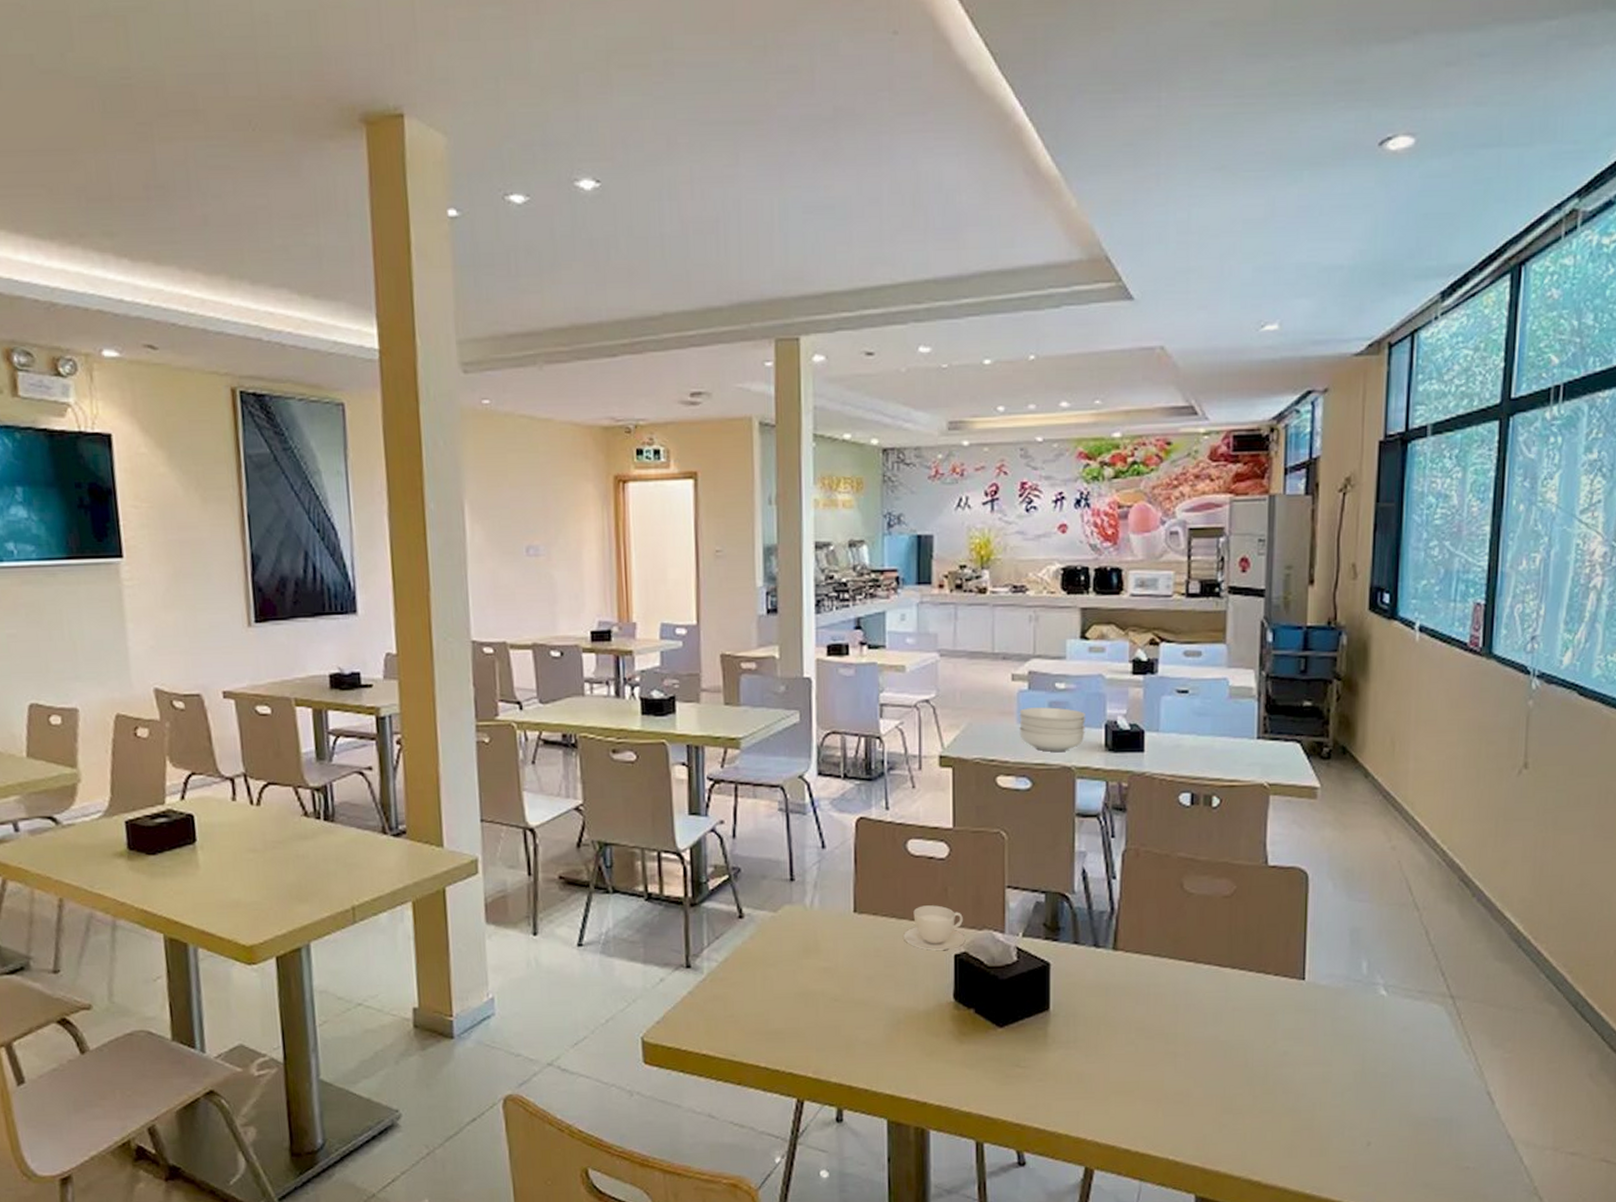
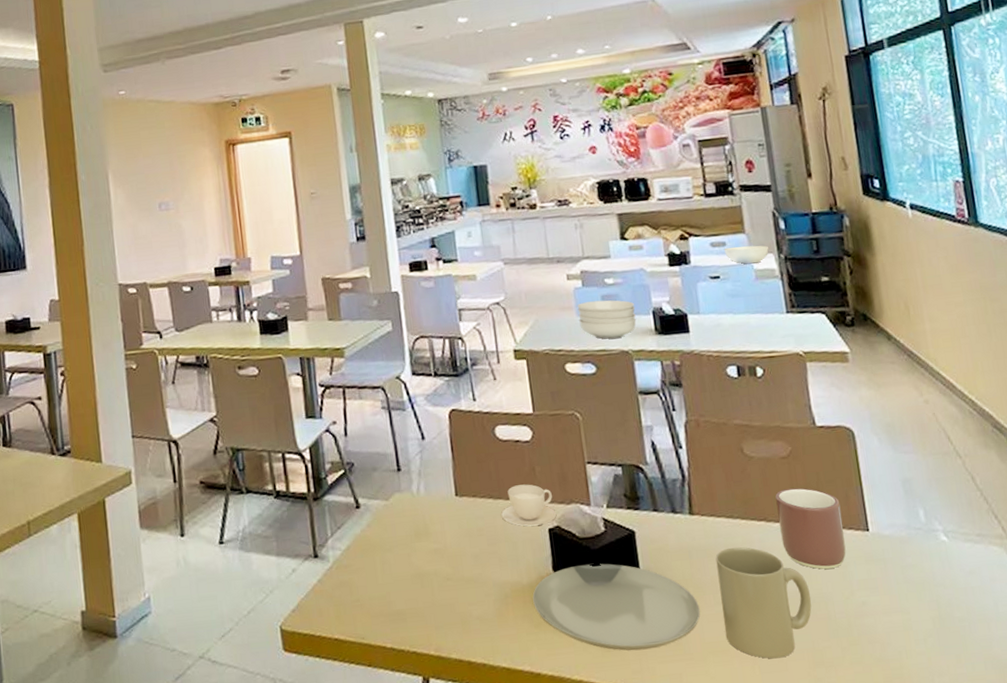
plate: none [928,994,1109,1086] -> present [532,563,700,651]
cup: none [1132,987,1231,1103] -> present [715,547,812,659]
bowl: none [1197,658,1251,680] -> present [723,245,769,265]
mug: none [1209,930,1279,1017] -> present [775,488,846,570]

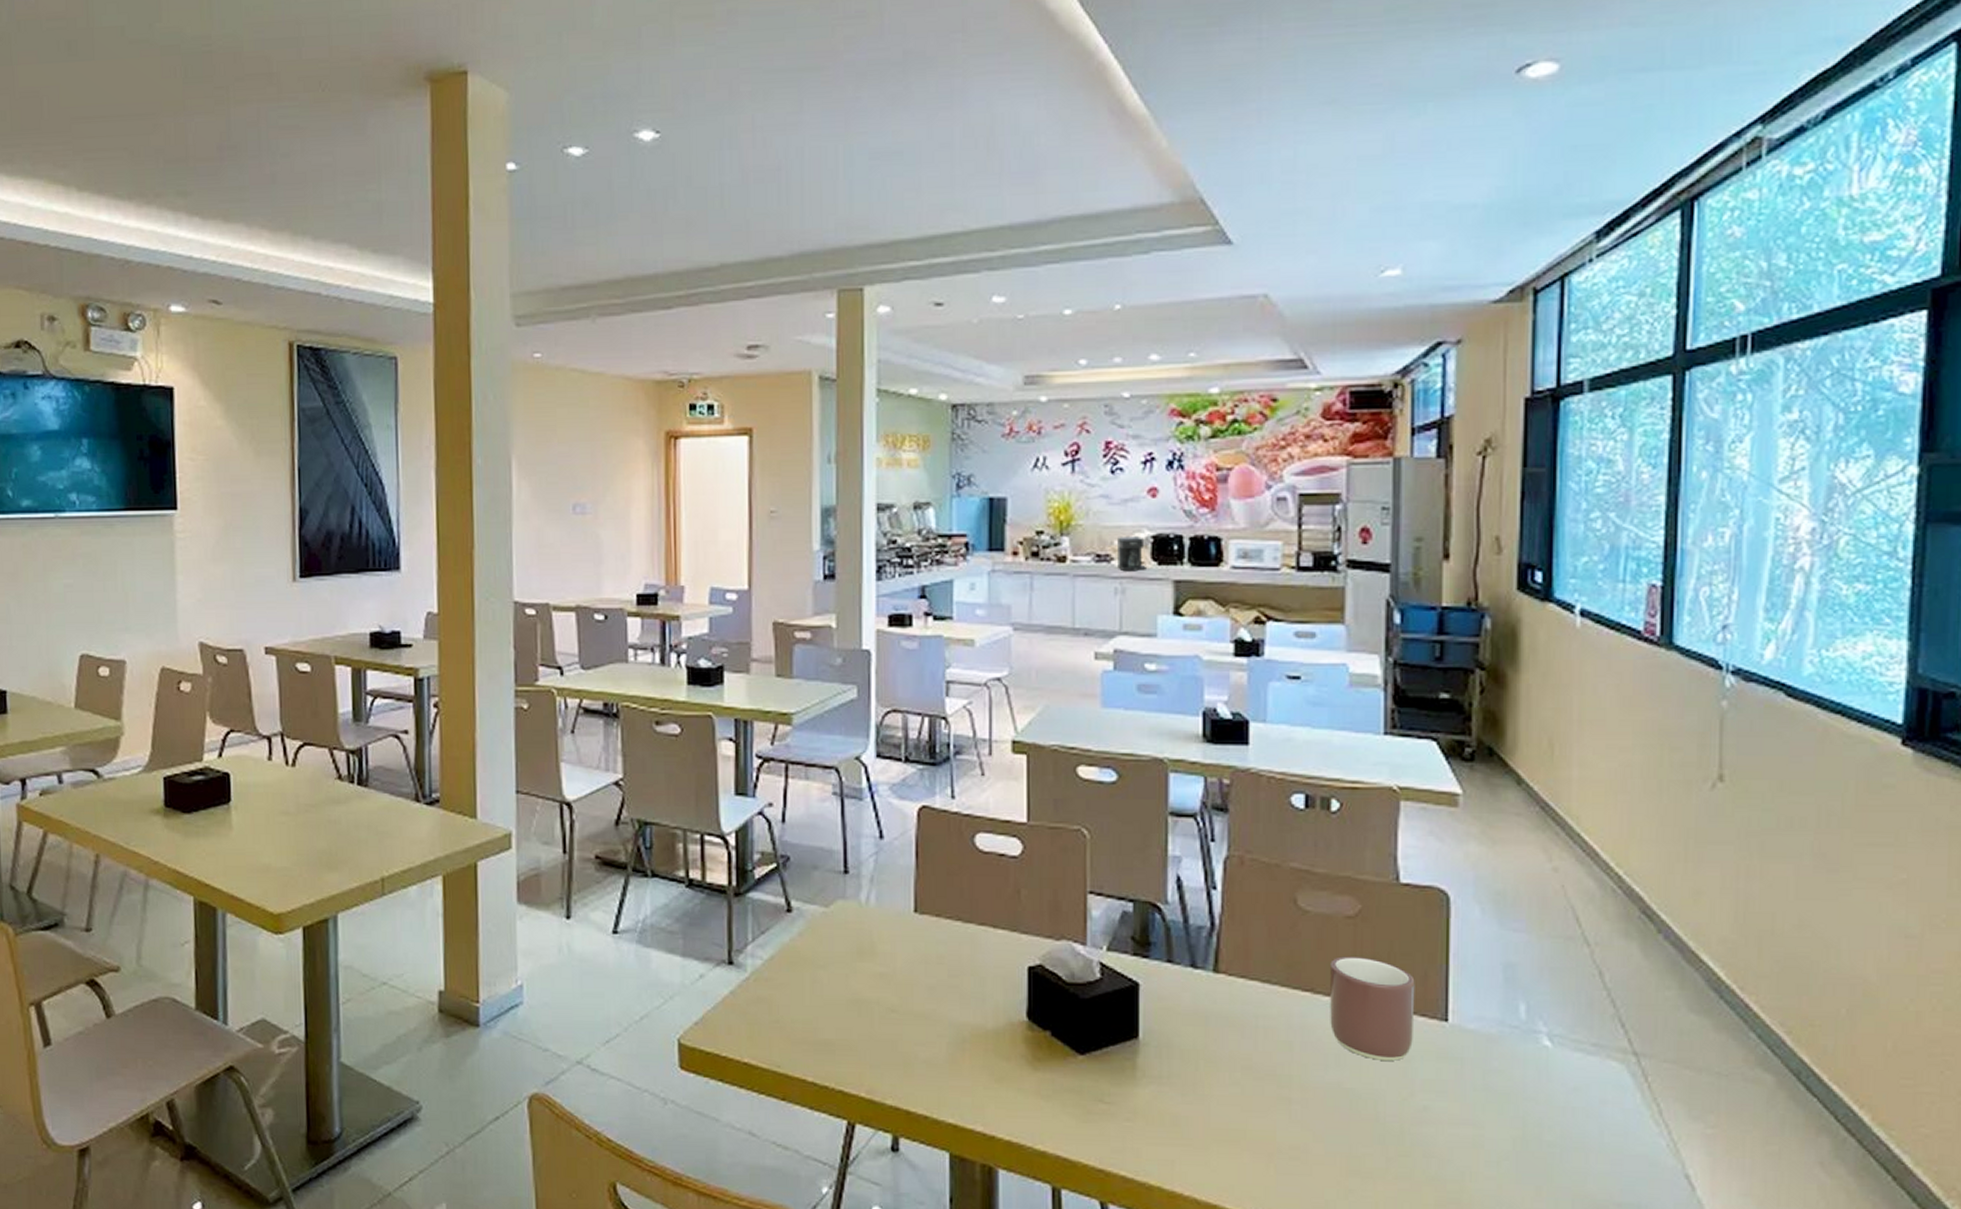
teacup: present [501,484,557,527] -> none [970,909,1041,961]
plate: present [532,563,700,651] -> none [997,1015,1209,1127]
coffee maker: none [572,184,596,211] -> present [1118,537,1146,572]
bowl: present [577,300,637,339] -> none [1103,690,1181,741]
cup: present [715,547,812,659] -> none [1237,1018,1357,1159]
bowl: present [723,245,769,265] -> none [1311,640,1375,665]

